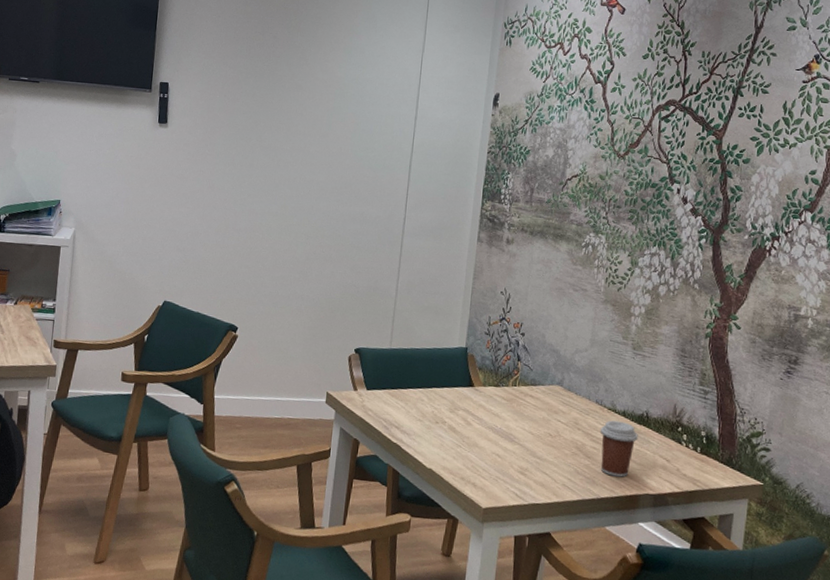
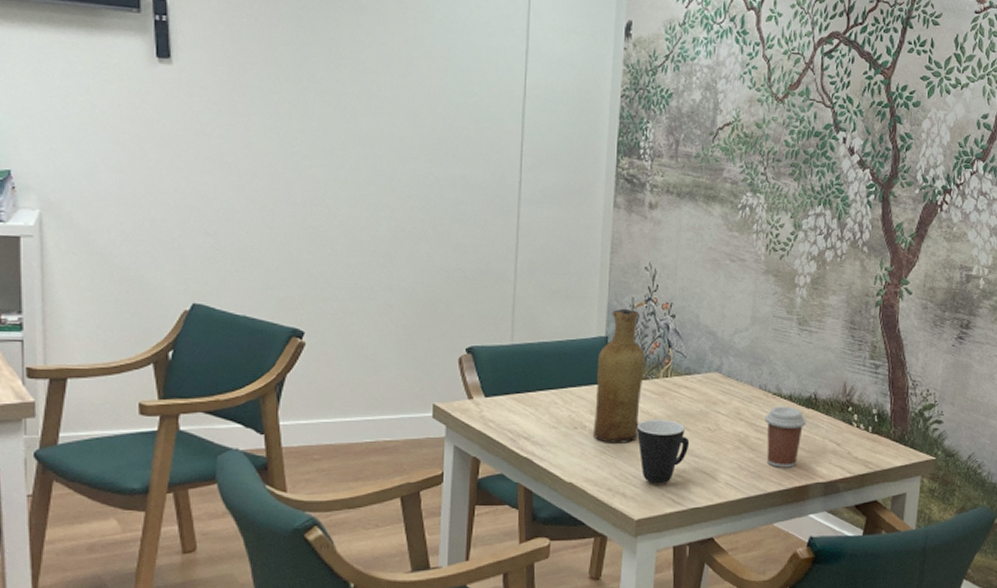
vase: none [451,325,498,440] -> present [592,308,645,443]
mug: none [487,421,533,479] -> present [636,420,690,484]

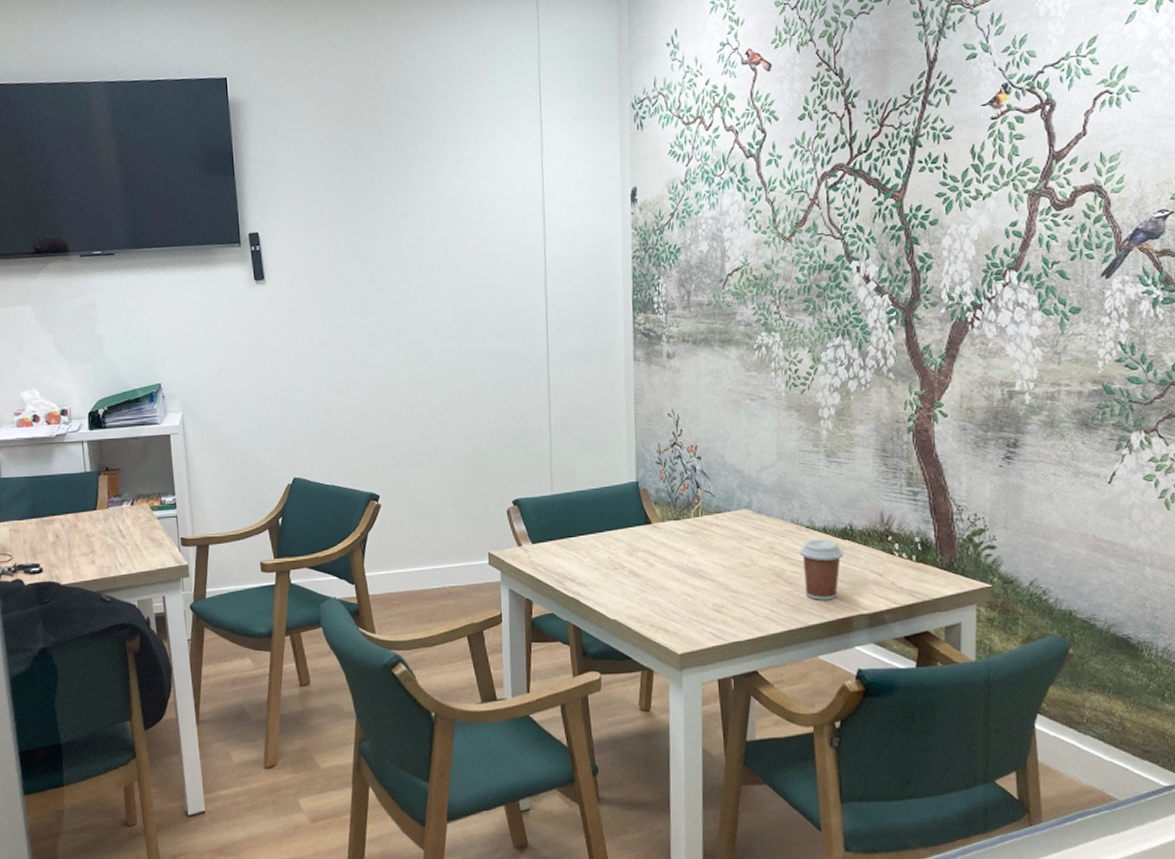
vase: present [592,308,645,443] -> none [630,454,676,582]
mug: present [636,420,690,484] -> none [672,557,726,619]

